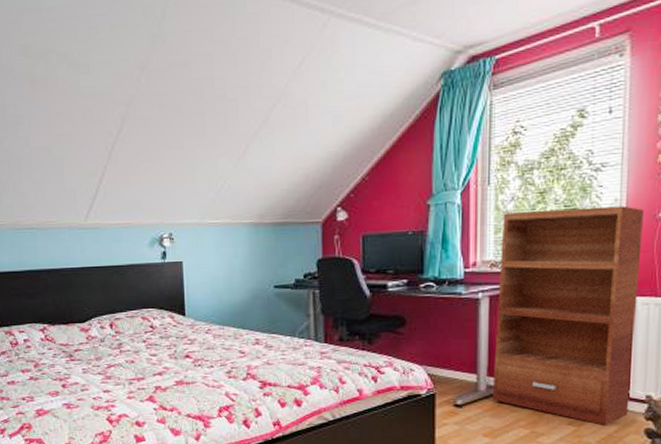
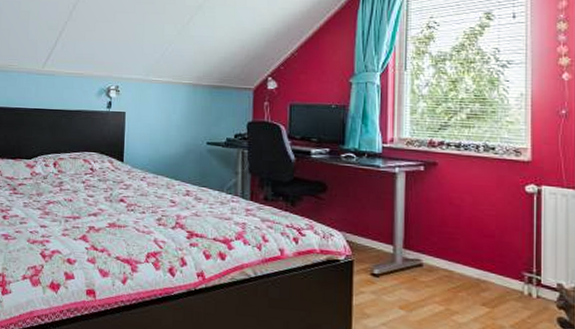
bookshelf: present [492,206,643,425] -> none [408,97,547,310]

